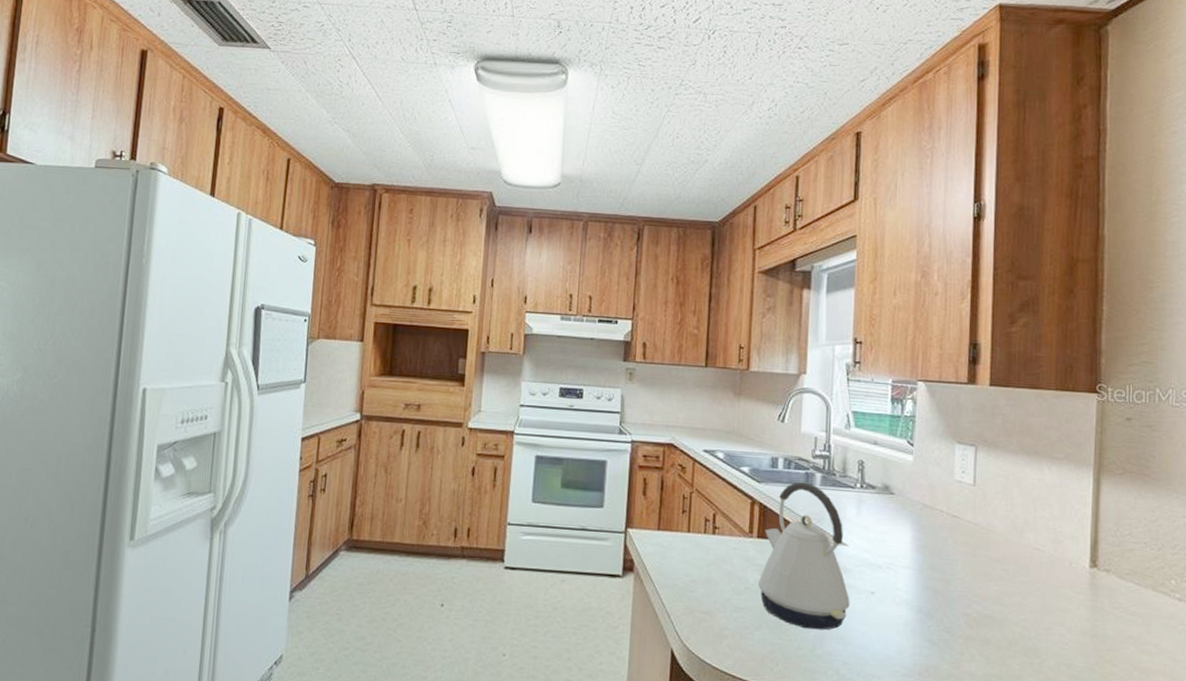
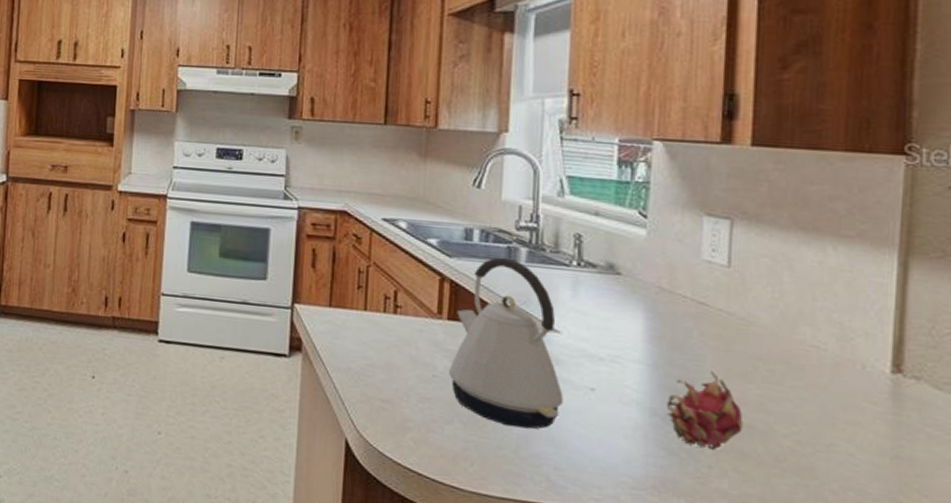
fruit: none [929,572,986,639] -> present [666,370,744,450]

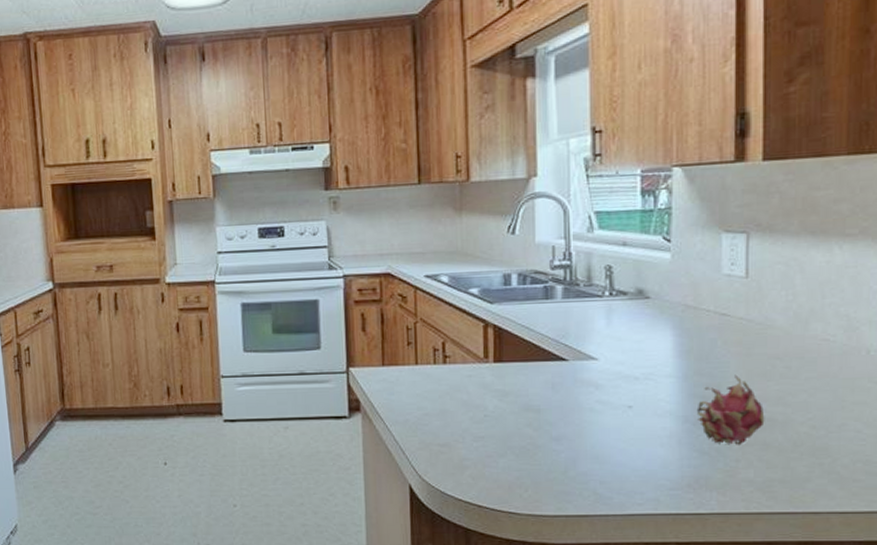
kettle: present [449,257,564,429] -> none [499,297,604,451]

